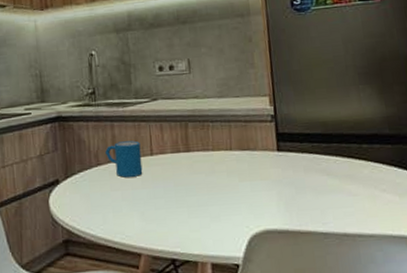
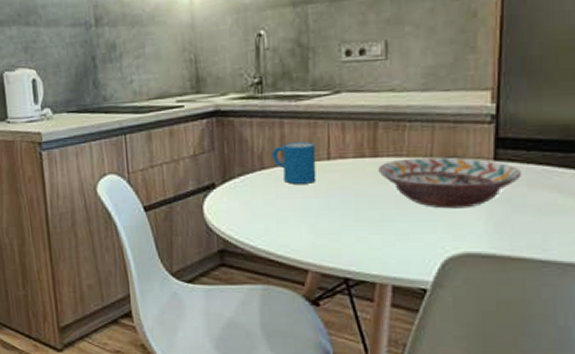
decorative bowl: none [191,149,299,193] -> present [378,156,521,209]

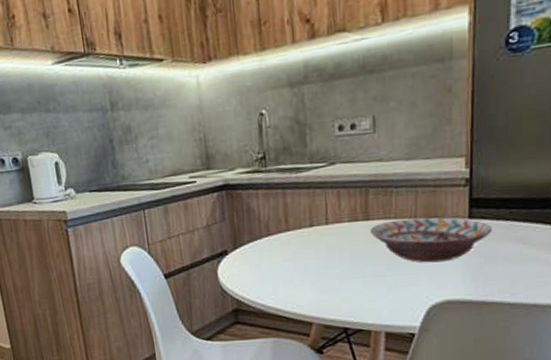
mug: present [272,141,316,184] -> none [276,209,317,248]

